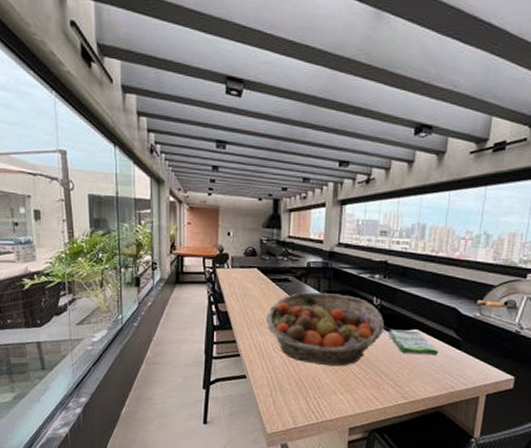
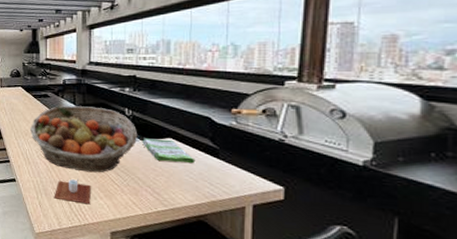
cup: none [290,373,331,401] -> present [54,179,91,205]

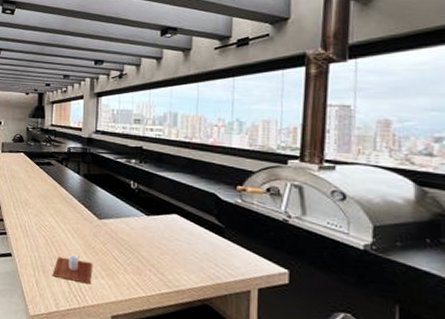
fruit basket: present [29,106,138,173] -> none [30,175,143,250]
dish towel: present [142,138,196,163] -> none [147,213,201,241]

